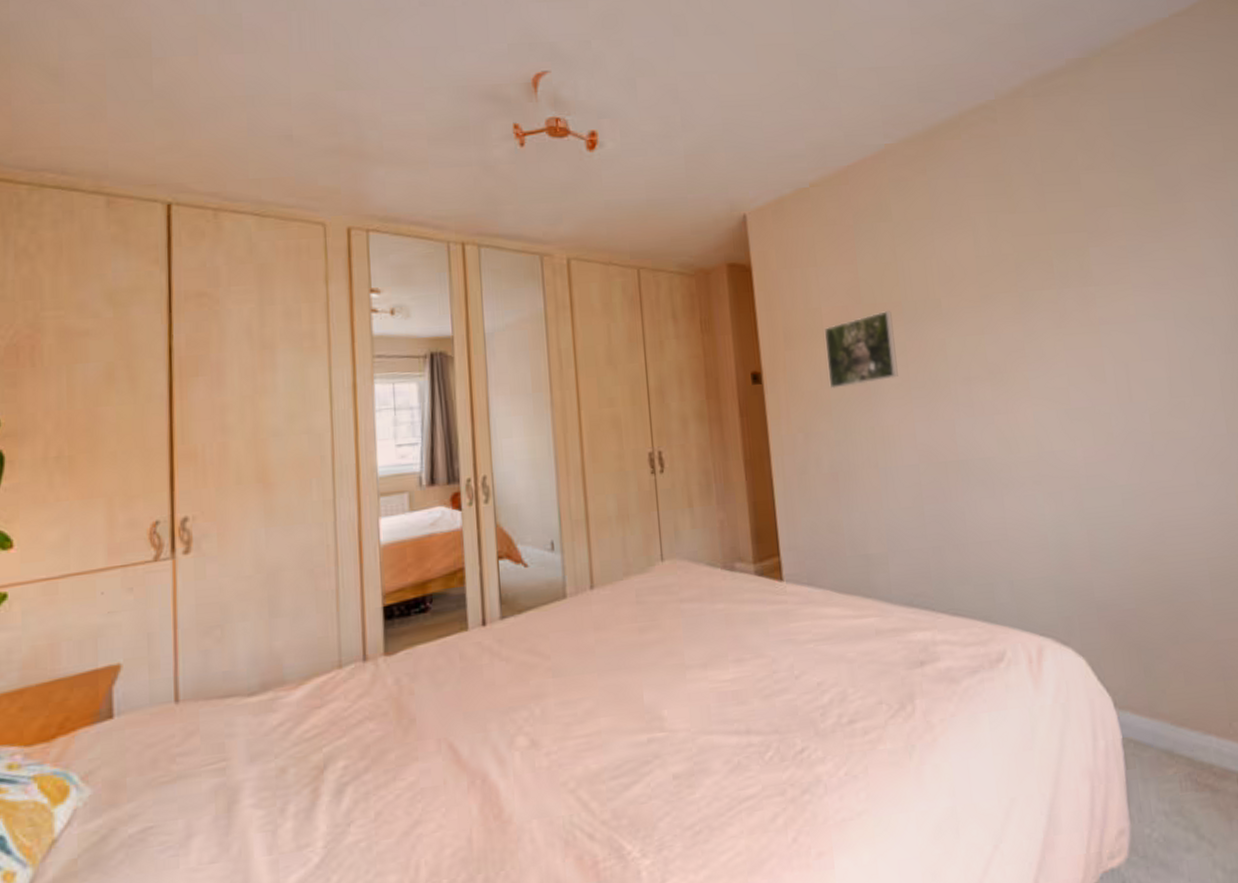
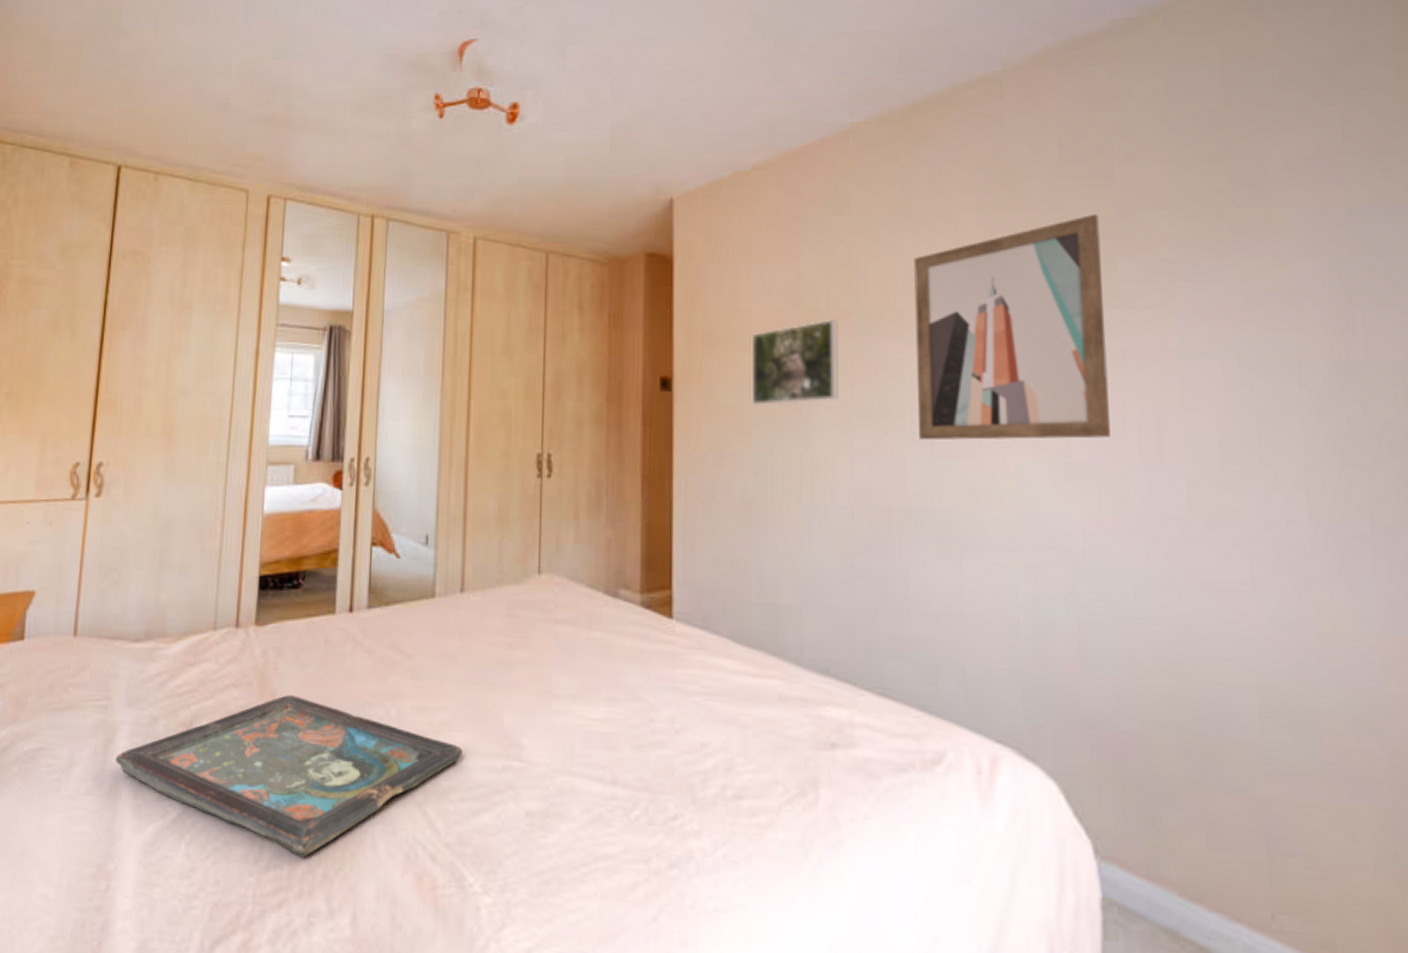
decorative tray: none [242,715,609,869] -> present [115,695,463,858]
wall art: none [945,212,1096,404] -> present [914,213,1110,441]

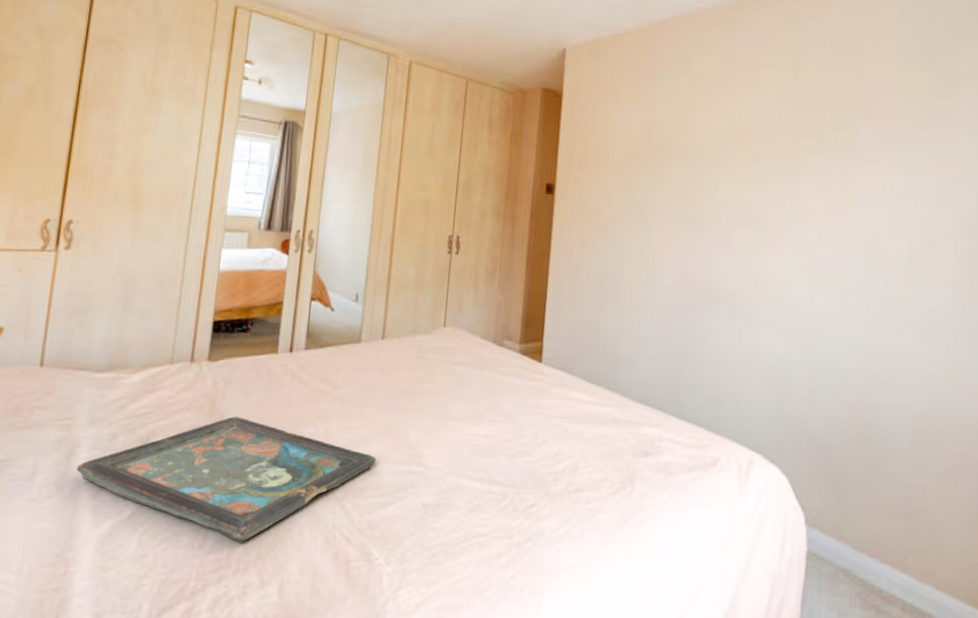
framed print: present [751,318,839,405] -> none [610,150,675,210]
wall art: present [914,213,1110,441] -> none [723,93,851,248]

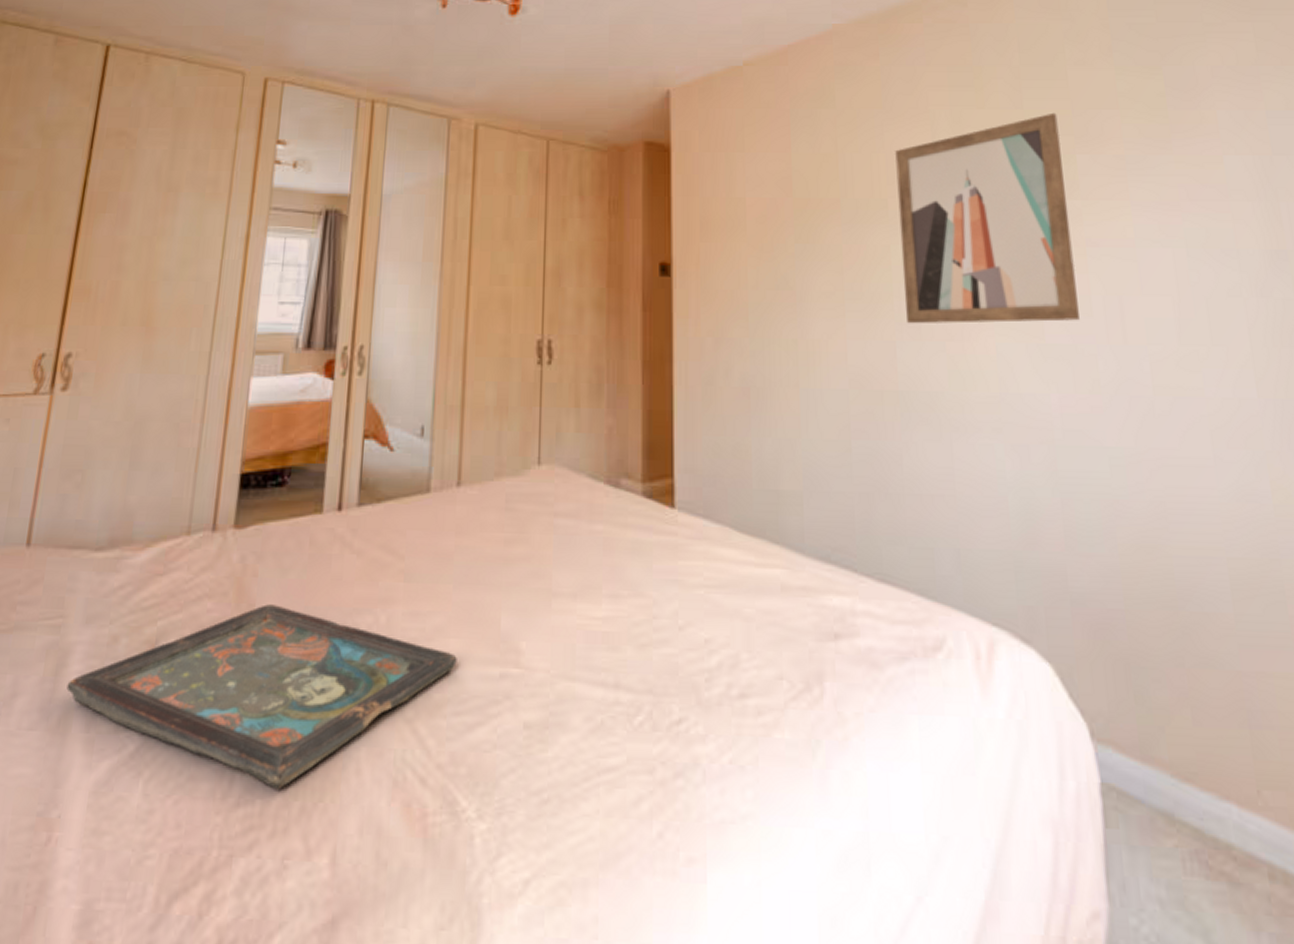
wall art: none [723,93,851,248] -> present [895,112,1080,324]

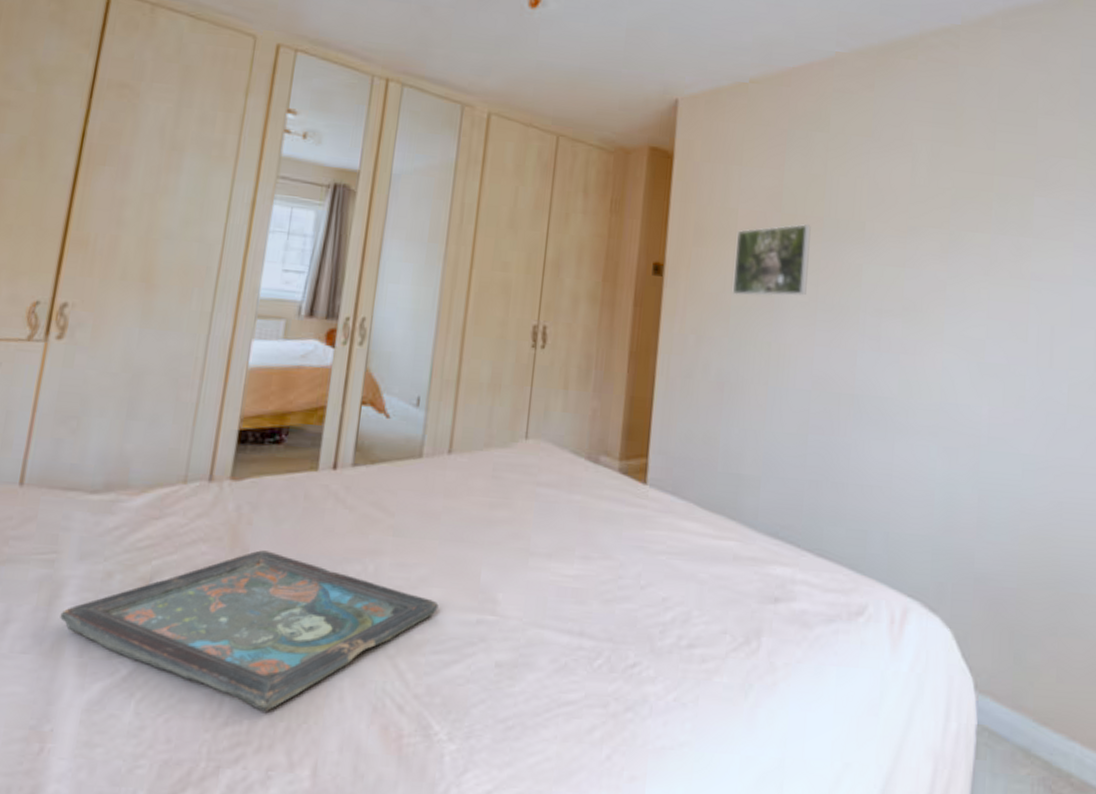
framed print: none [746,207,830,290] -> present [732,223,811,296]
wall art: present [895,112,1080,324] -> none [869,156,1023,345]

